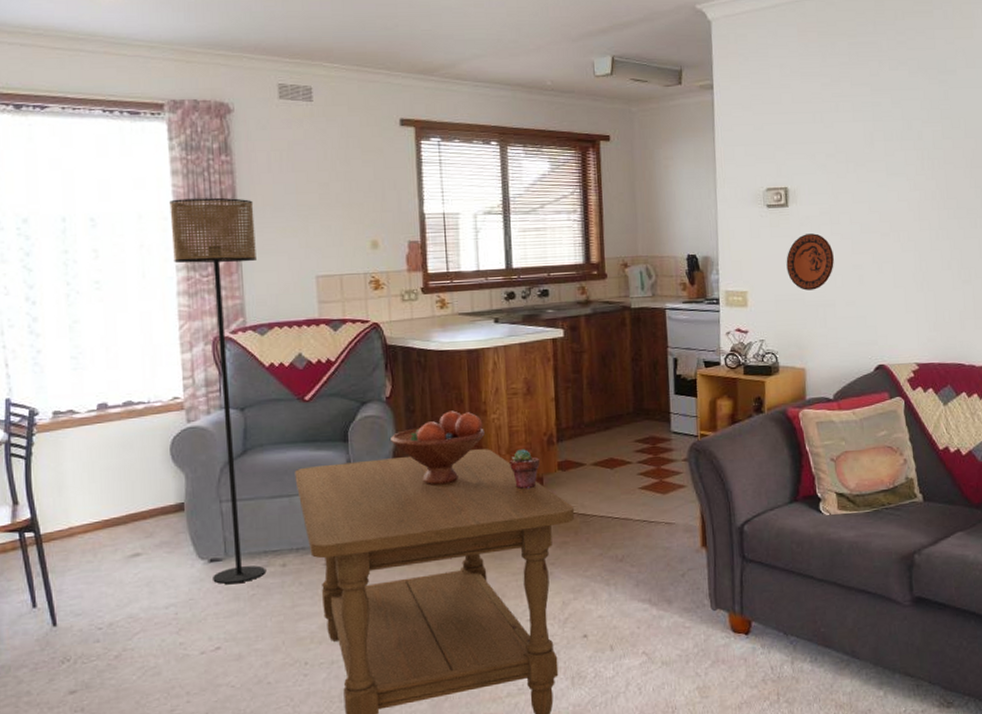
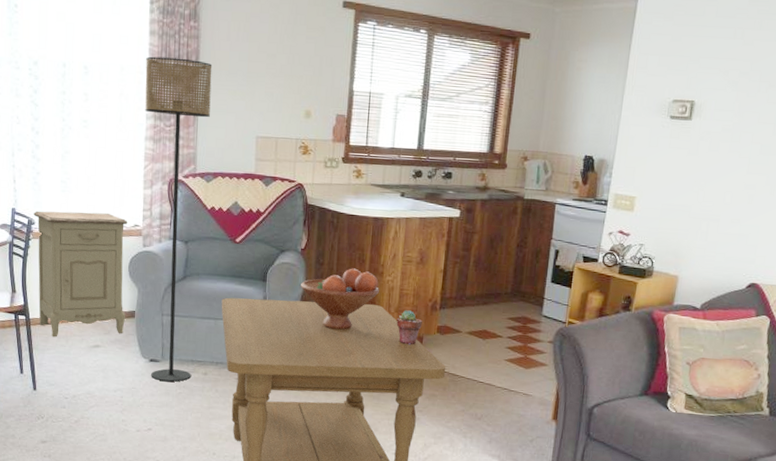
nightstand: none [36,388,172,553] -> present [33,210,128,338]
decorative plate: present [786,233,834,291] -> none [678,148,728,204]

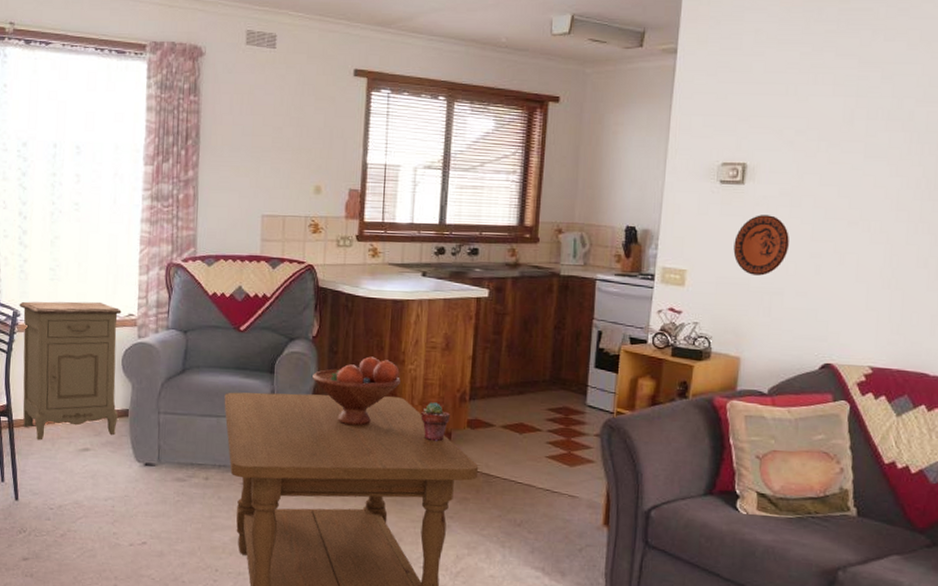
floor lamp: present [145,56,213,382] -> none [141,133,214,488]
decorative plate: none [678,148,728,204] -> present [733,215,789,276]

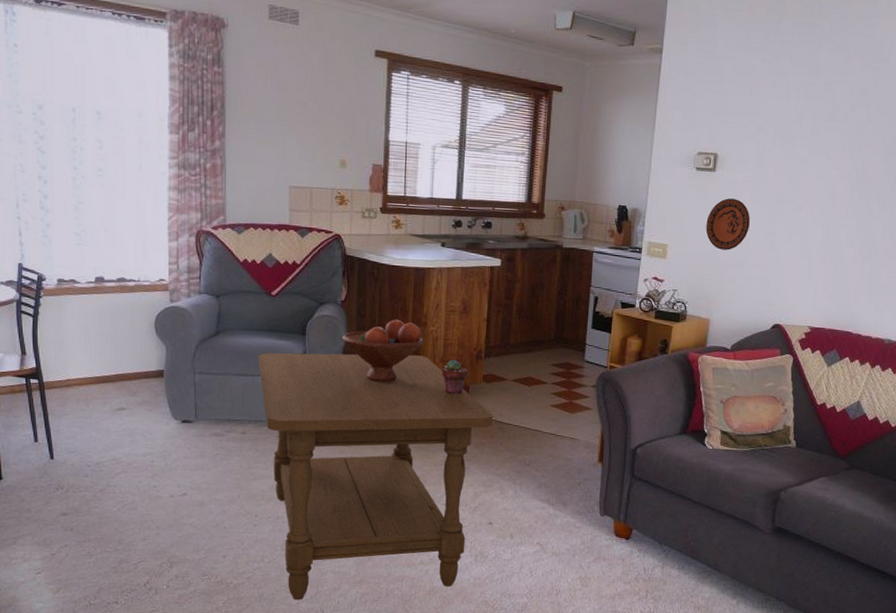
nightstand: present [19,301,122,441] -> none [44,266,153,401]

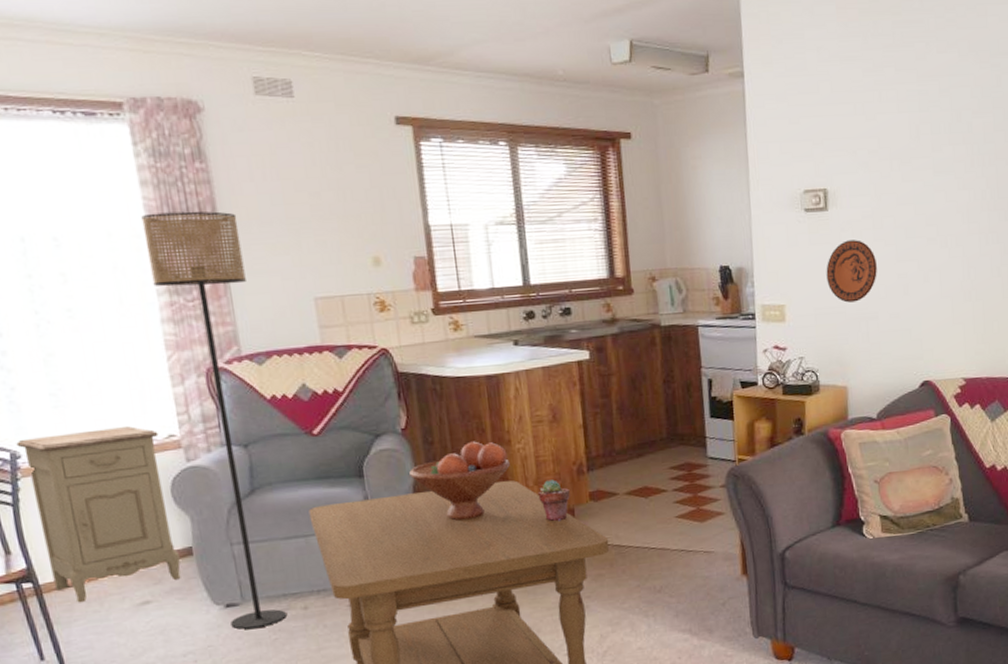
nightstand: none [44,266,153,401] -> present [16,426,181,603]
floor lamp: none [166,102,240,443] -> present [141,211,286,630]

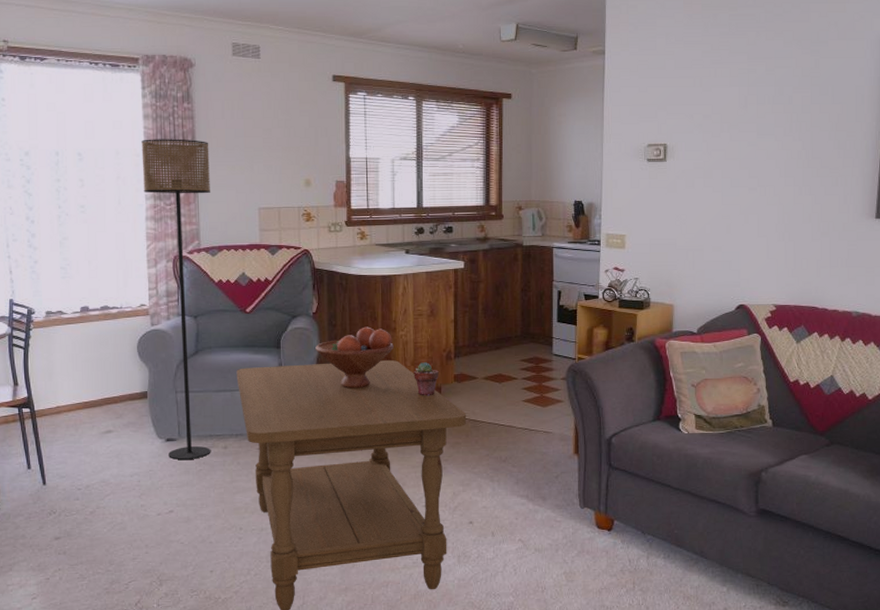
nightstand: present [16,426,181,603] -> none [33,296,137,427]
decorative plate: present [826,240,877,303] -> none [662,186,705,236]

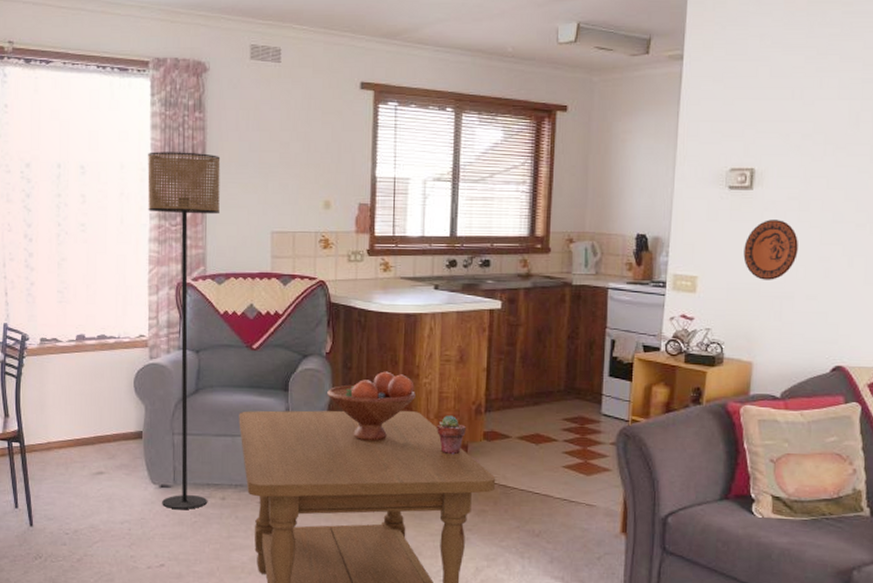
decorative plate: none [662,186,705,236] -> present [743,219,798,280]

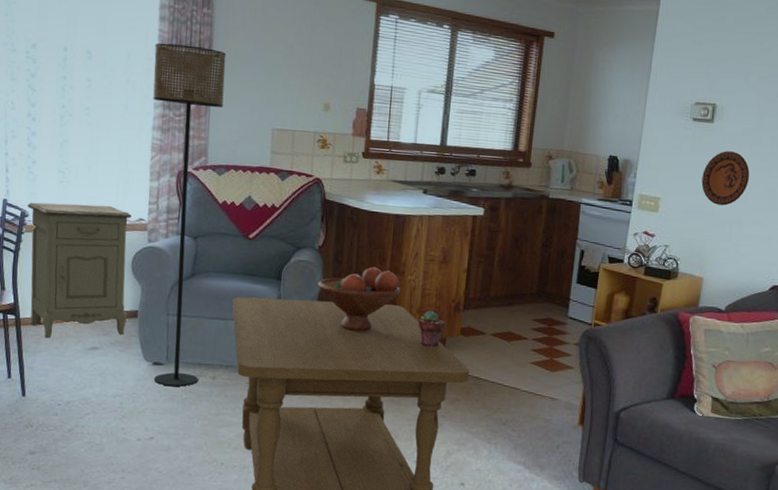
nightstand: none [27,324,132,465] -> present [27,202,132,339]

